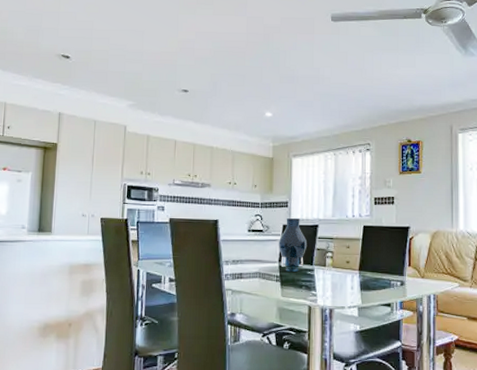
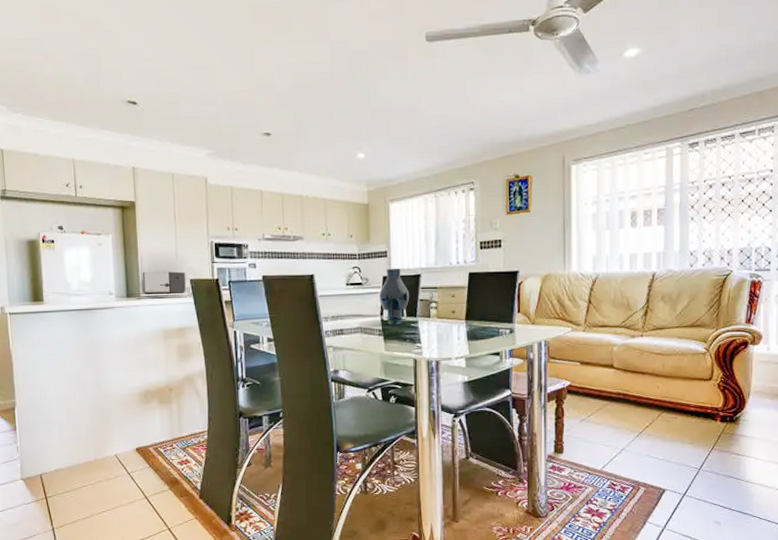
toaster: none [55,209,96,232] -> present [142,271,186,295]

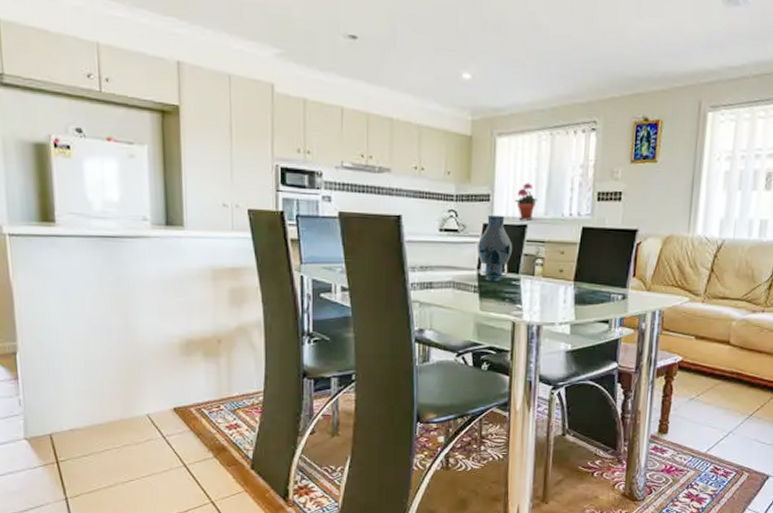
toaster: present [142,271,186,295] -> none [186,196,242,227]
potted plant: none [409,239,428,271] -> present [515,183,537,220]

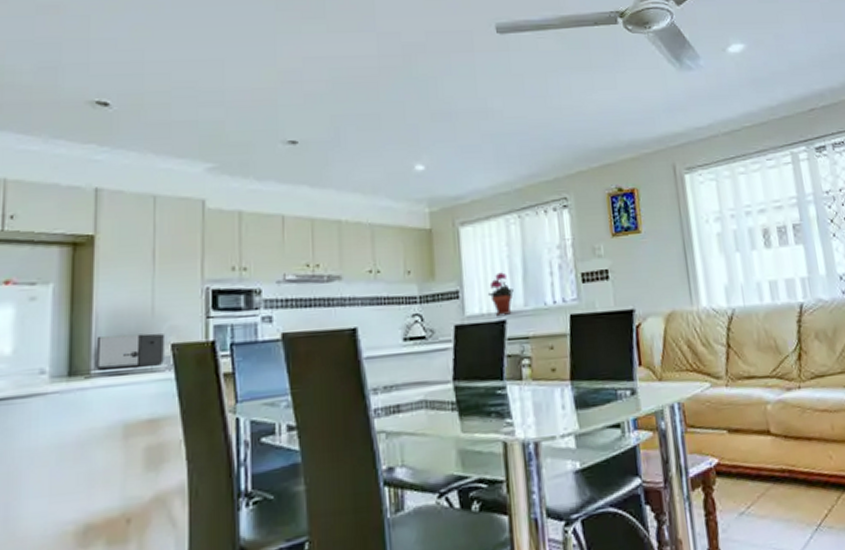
toaster: none [186,196,242,227] -> present [96,333,164,372]
vase: present [476,216,513,281] -> none [449,314,493,394]

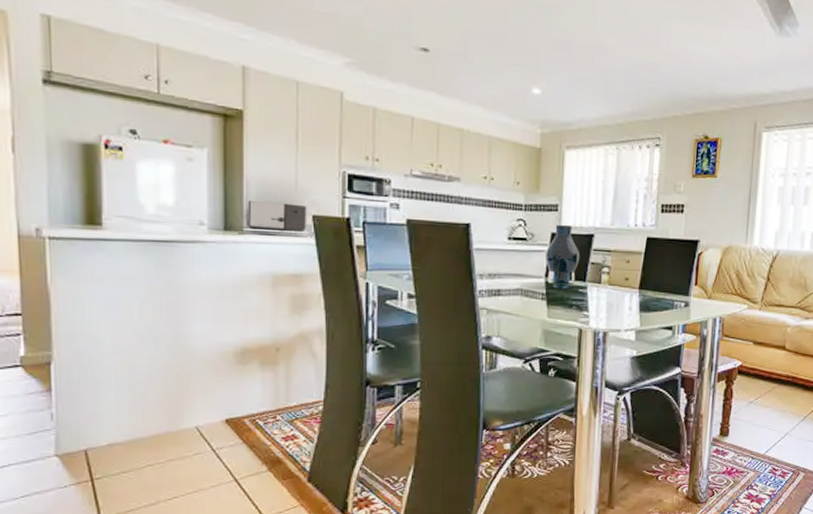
vase: none [449,314,493,394] -> present [544,225,580,289]
potted plant: present [488,272,514,316] -> none [583,194,604,230]

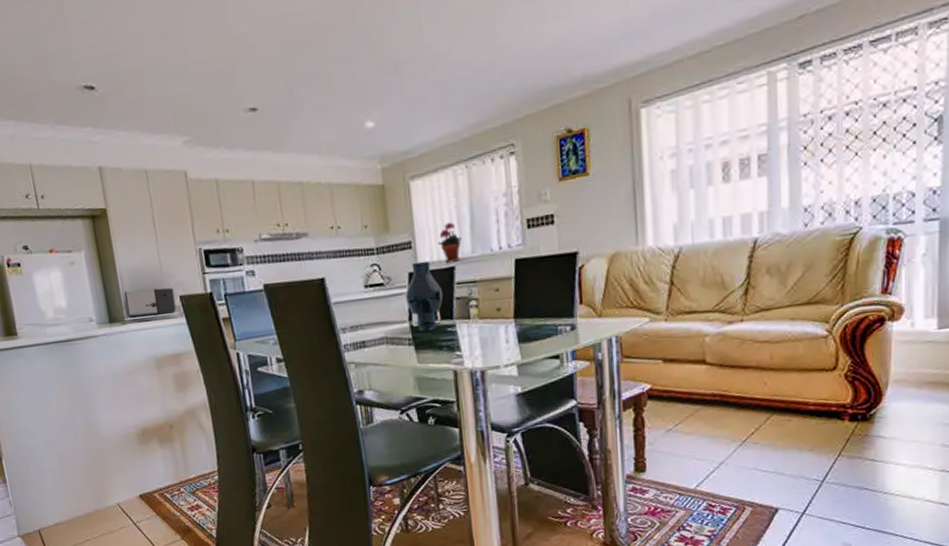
potted plant: none [583,194,604,230] -> present [438,222,462,263]

